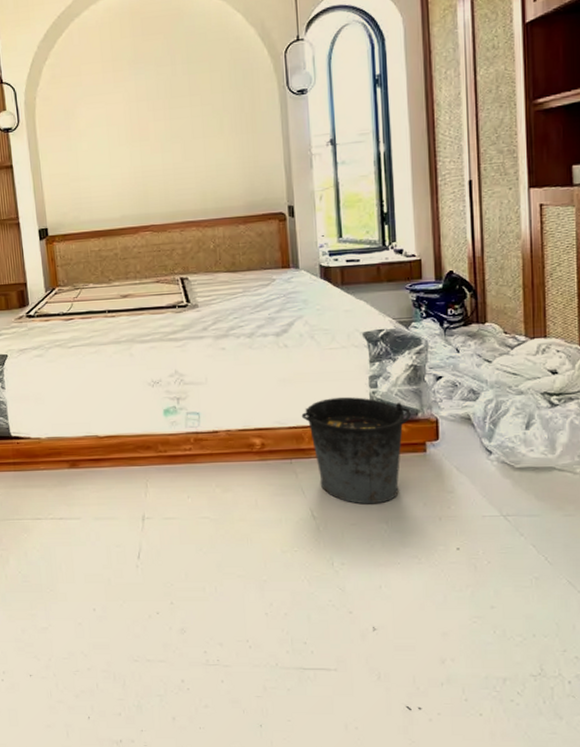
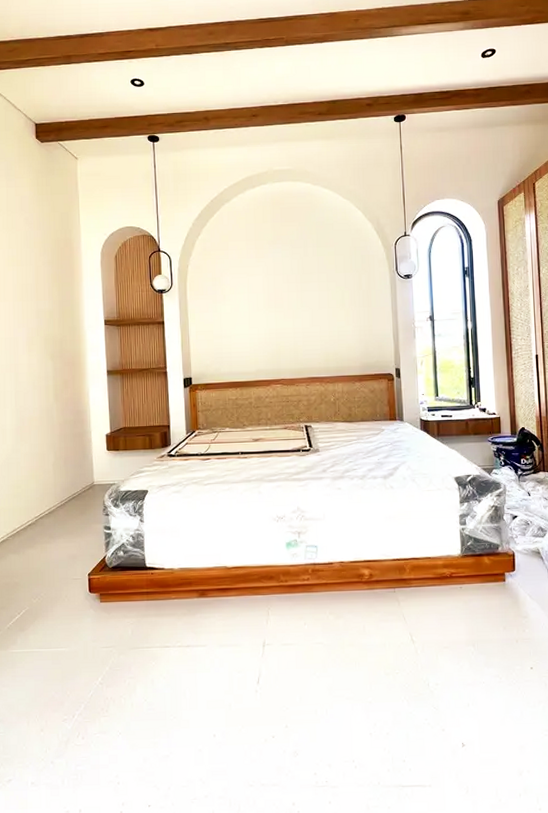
bucket: present [301,397,411,504] -> none [403,533,493,629]

